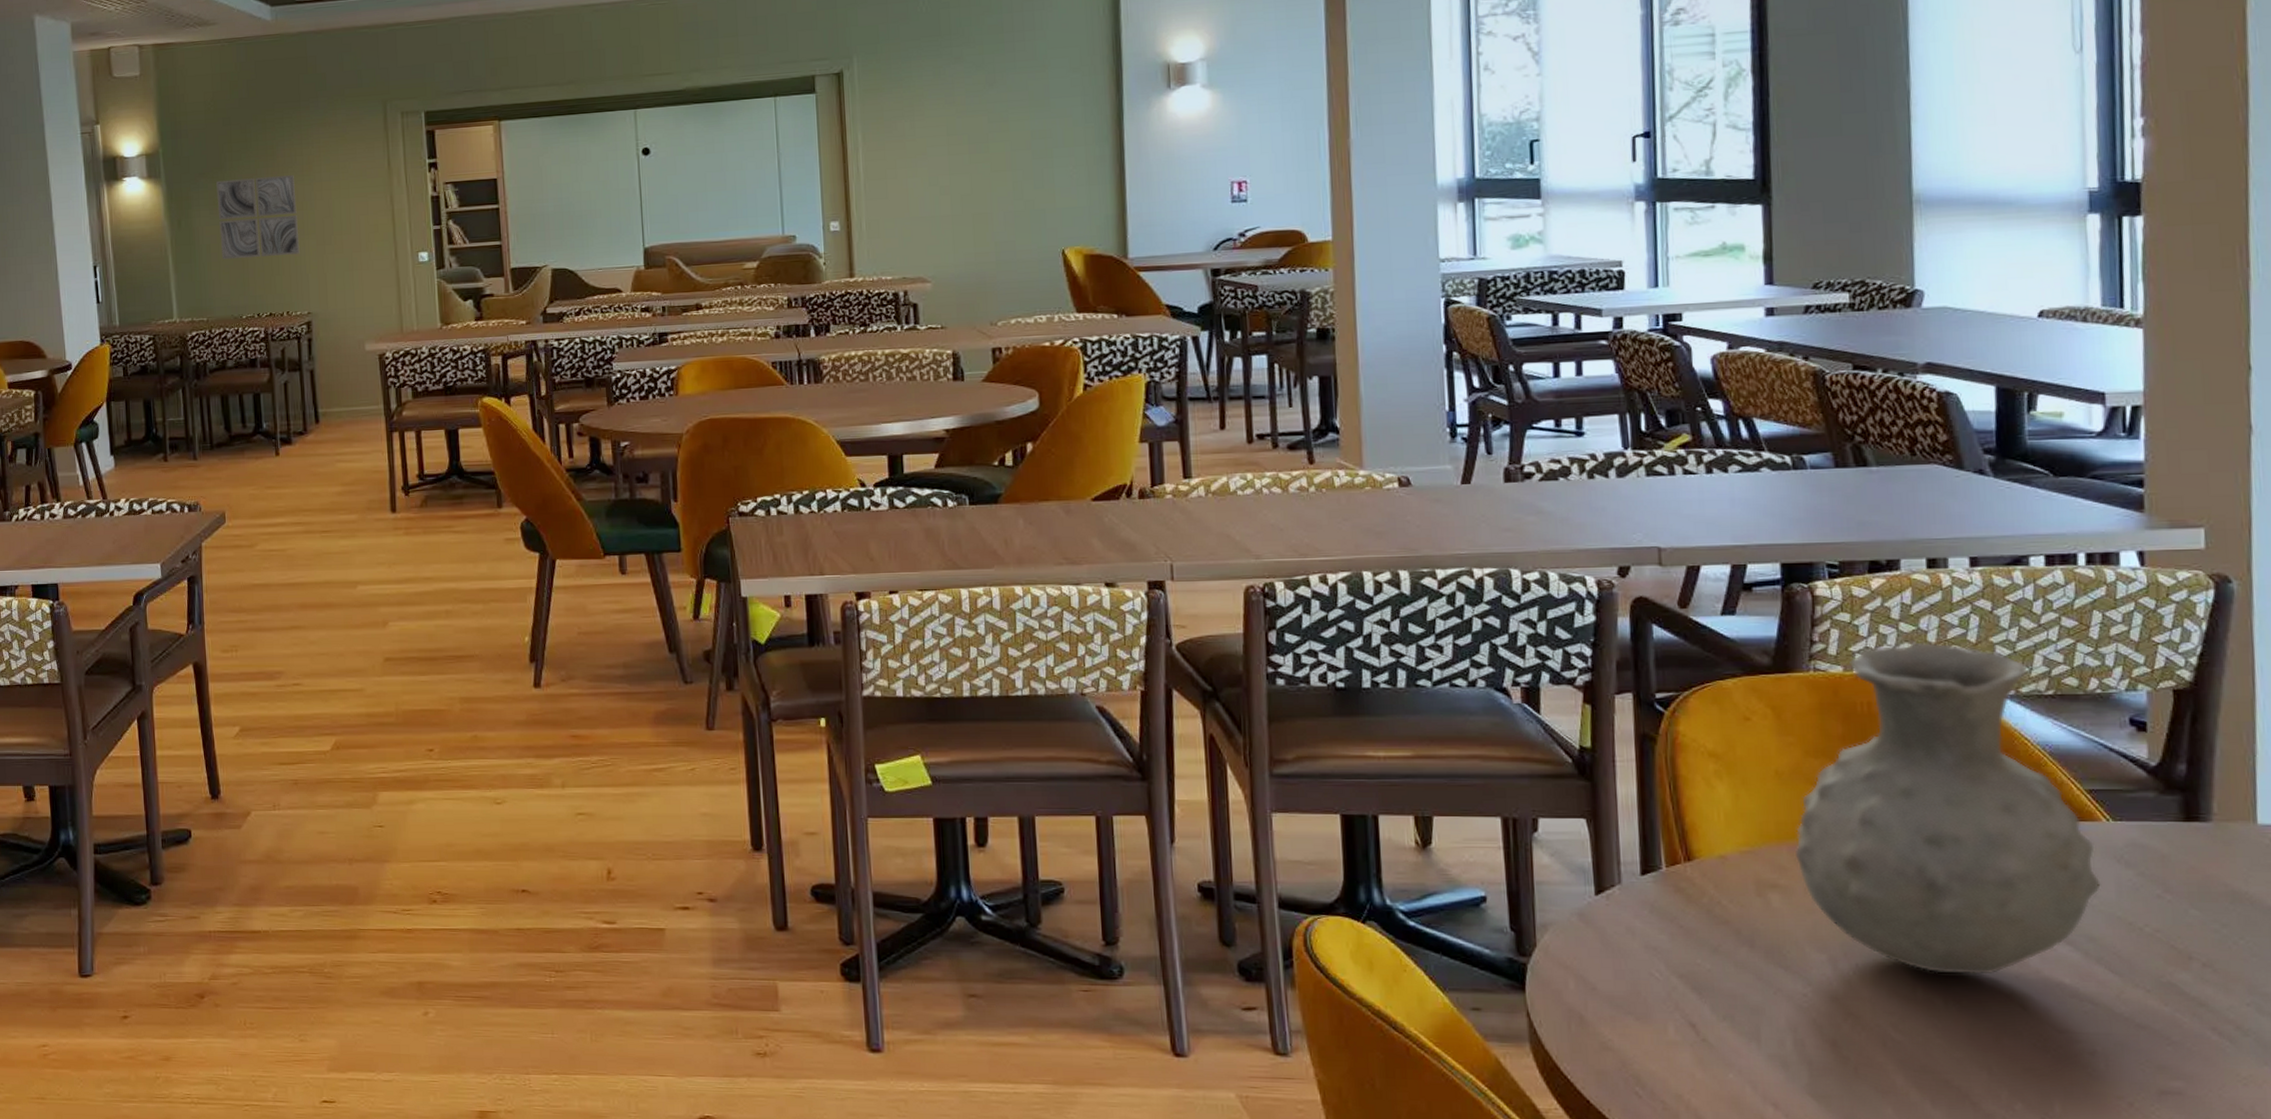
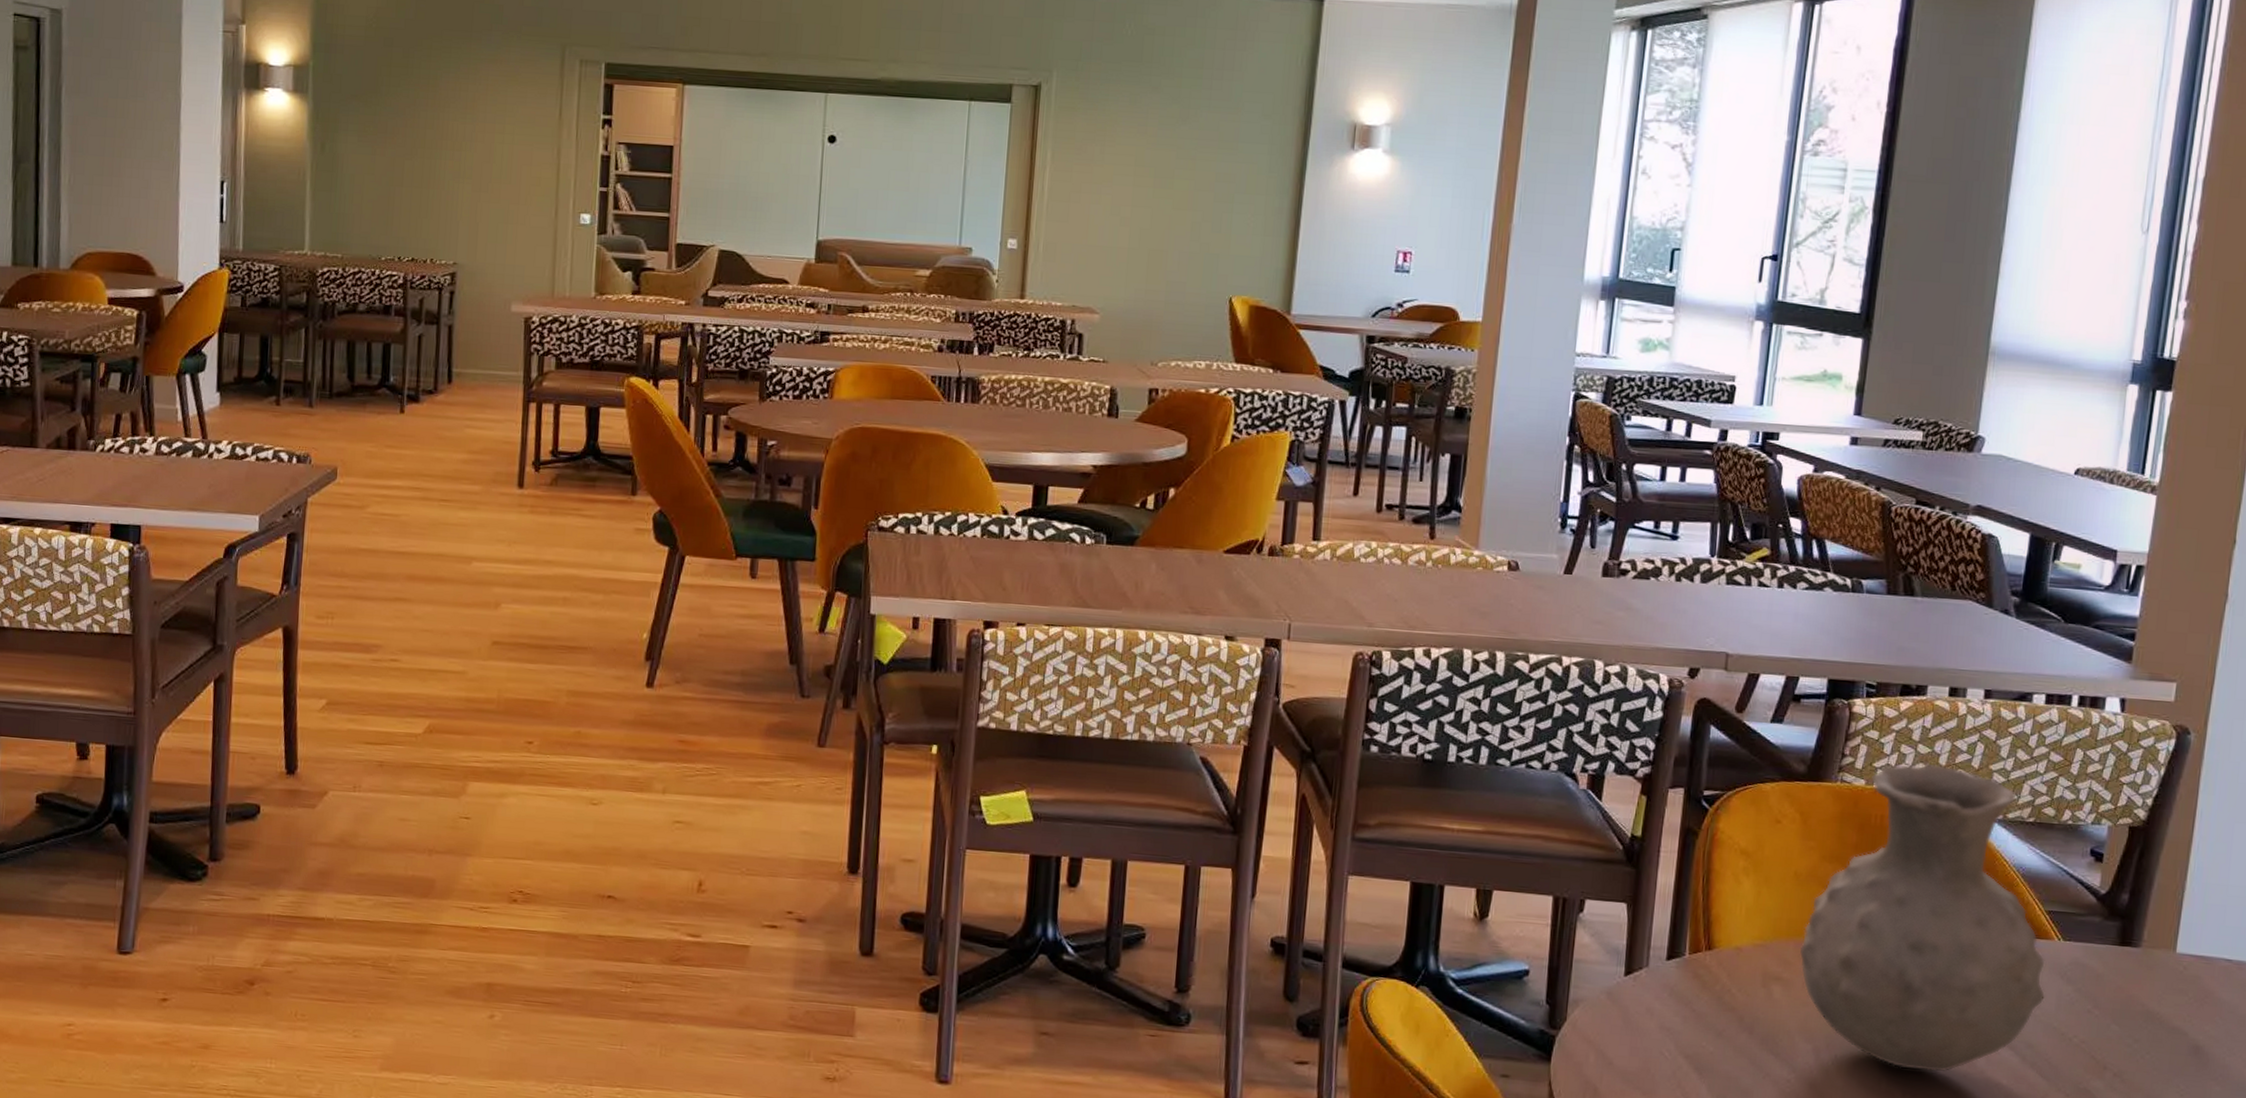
wall art: present [216,175,300,260] -> none [366,106,456,198]

